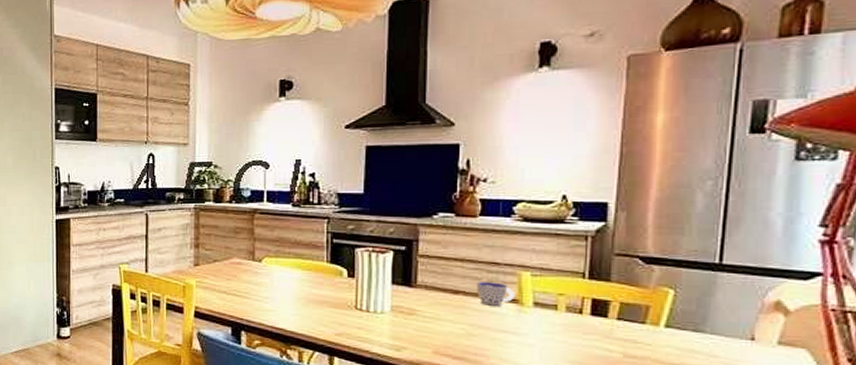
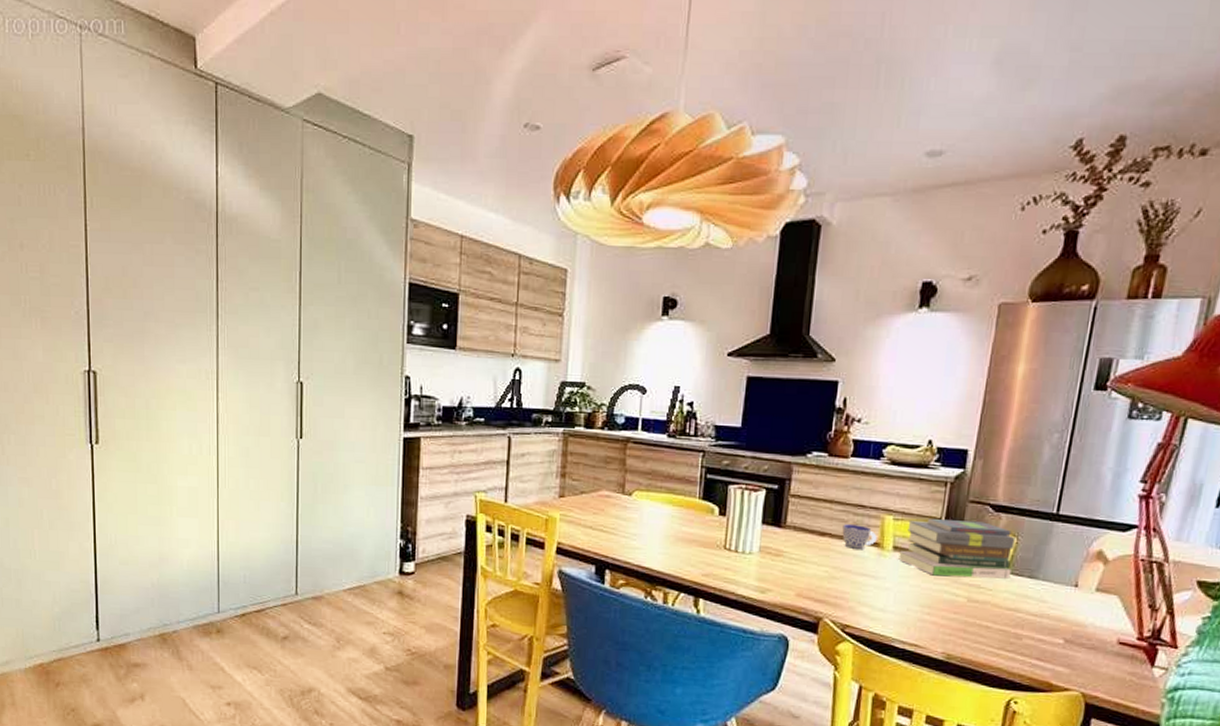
books: none [541,274,673,333] -> present [899,519,1015,579]

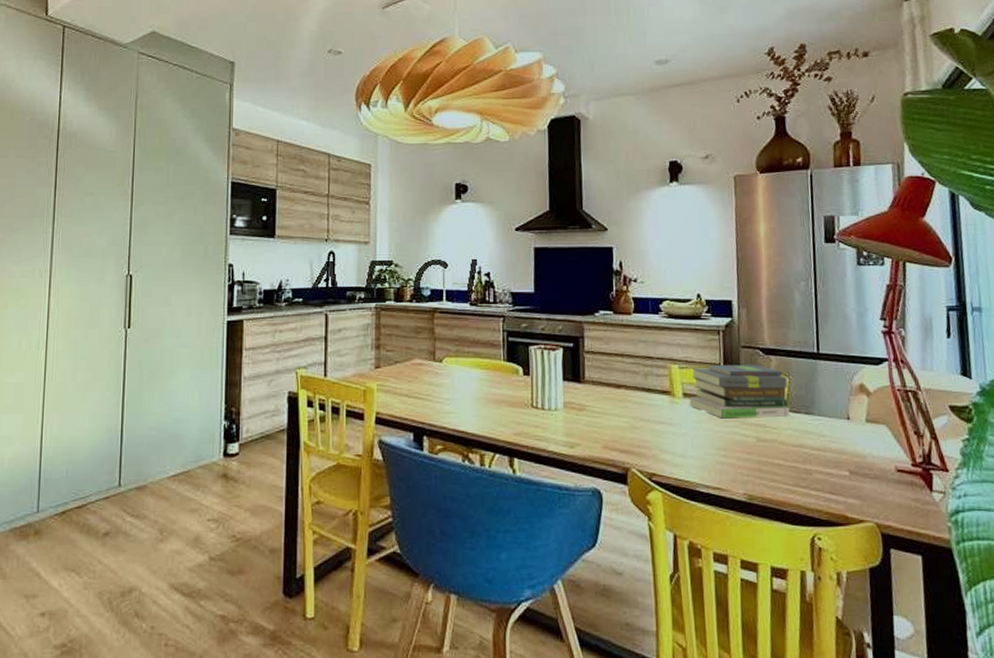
cup: present [842,524,877,549] -> none [635,375,667,398]

